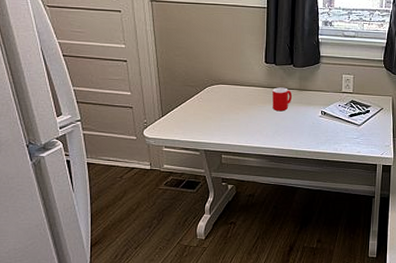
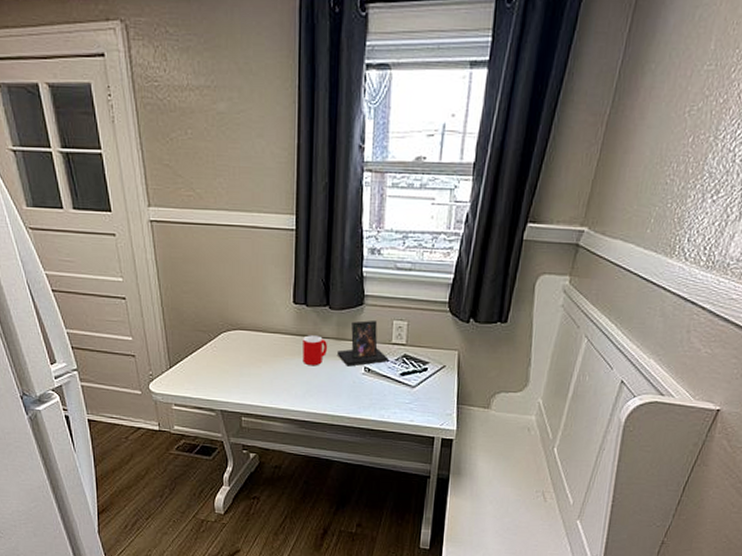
photo frame: none [299,75,340,111] -> present [336,320,389,367]

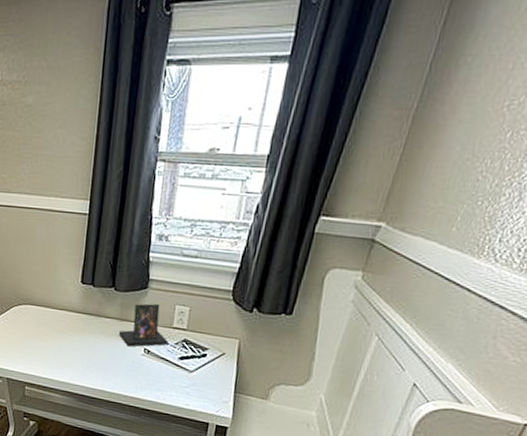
cup: present [302,335,328,366] -> none [85,314,111,344]

